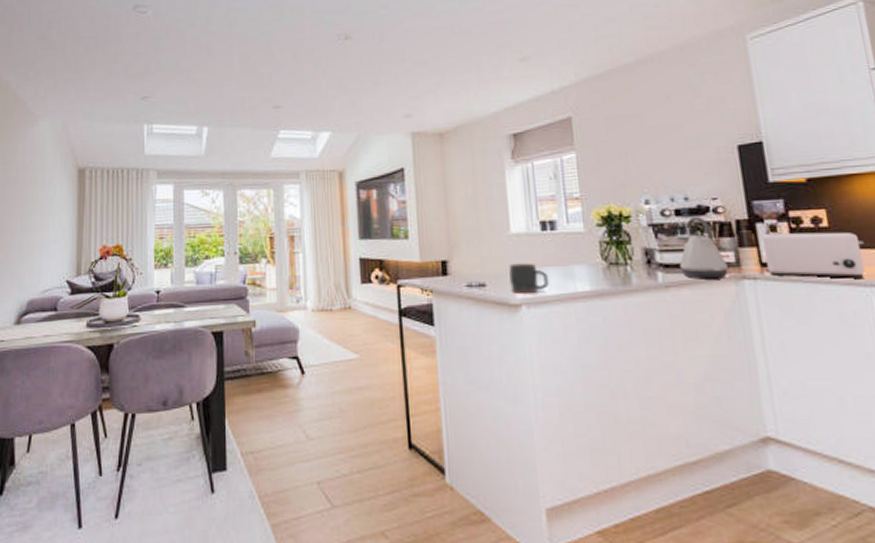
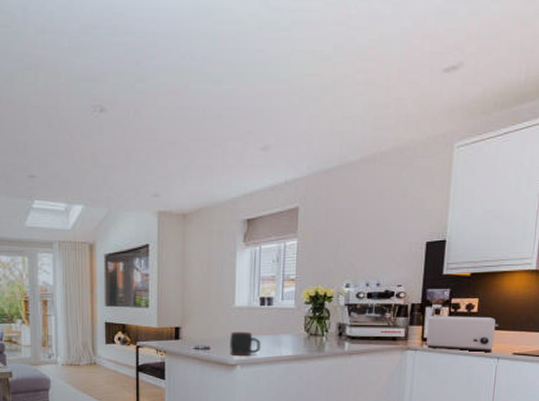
kettle: present [679,216,729,280] -> none [362,299,399,349]

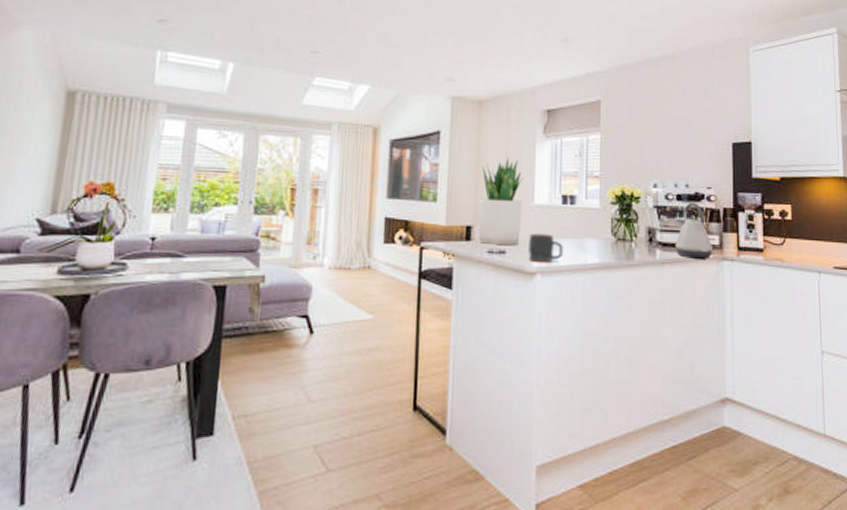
planter: none [185,266,225,343] -> present [478,158,523,246]
kettle: none [362,299,399,349] -> present [675,202,714,259]
toaster: present [425,315,499,353] -> none [742,221,815,266]

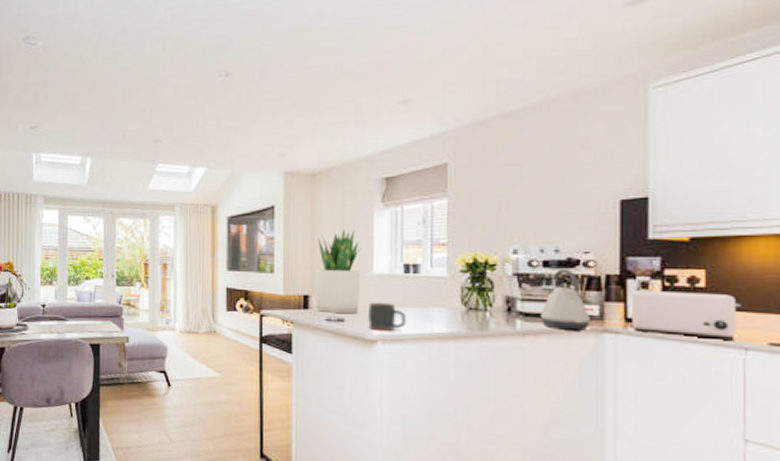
toaster: none [742,221,815,266] -> present [630,289,741,341]

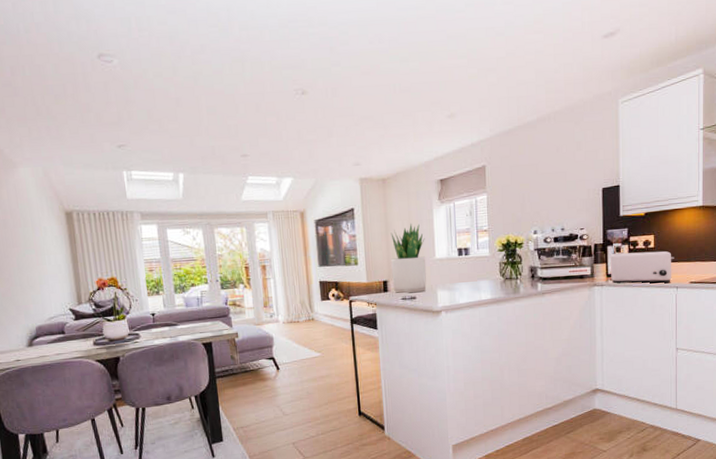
mug: present [368,302,406,332] -> none [433,280,462,304]
kettle: present [540,269,592,331] -> none [553,242,586,288]

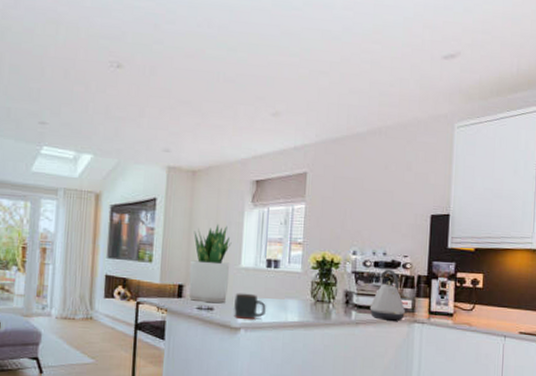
mug: none [433,280,462,304] -> present [234,293,266,320]
kettle: none [553,242,586,288] -> present [369,269,406,321]
toaster: present [610,250,674,284] -> none [432,288,504,331]

